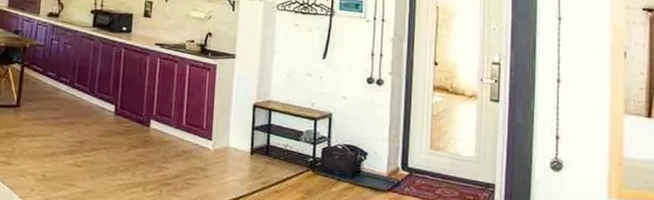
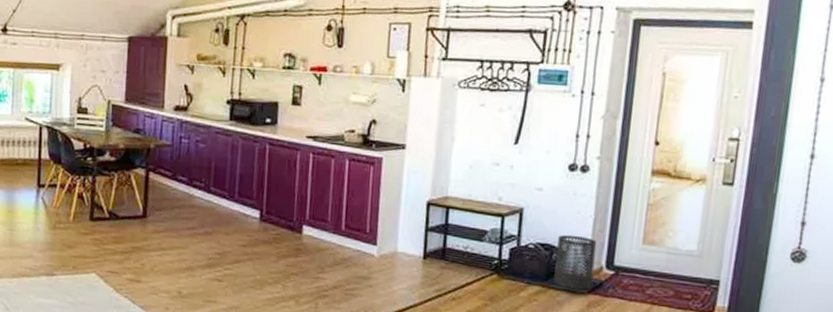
trash can: none [359,138,393,188] -> present [553,234,597,290]

